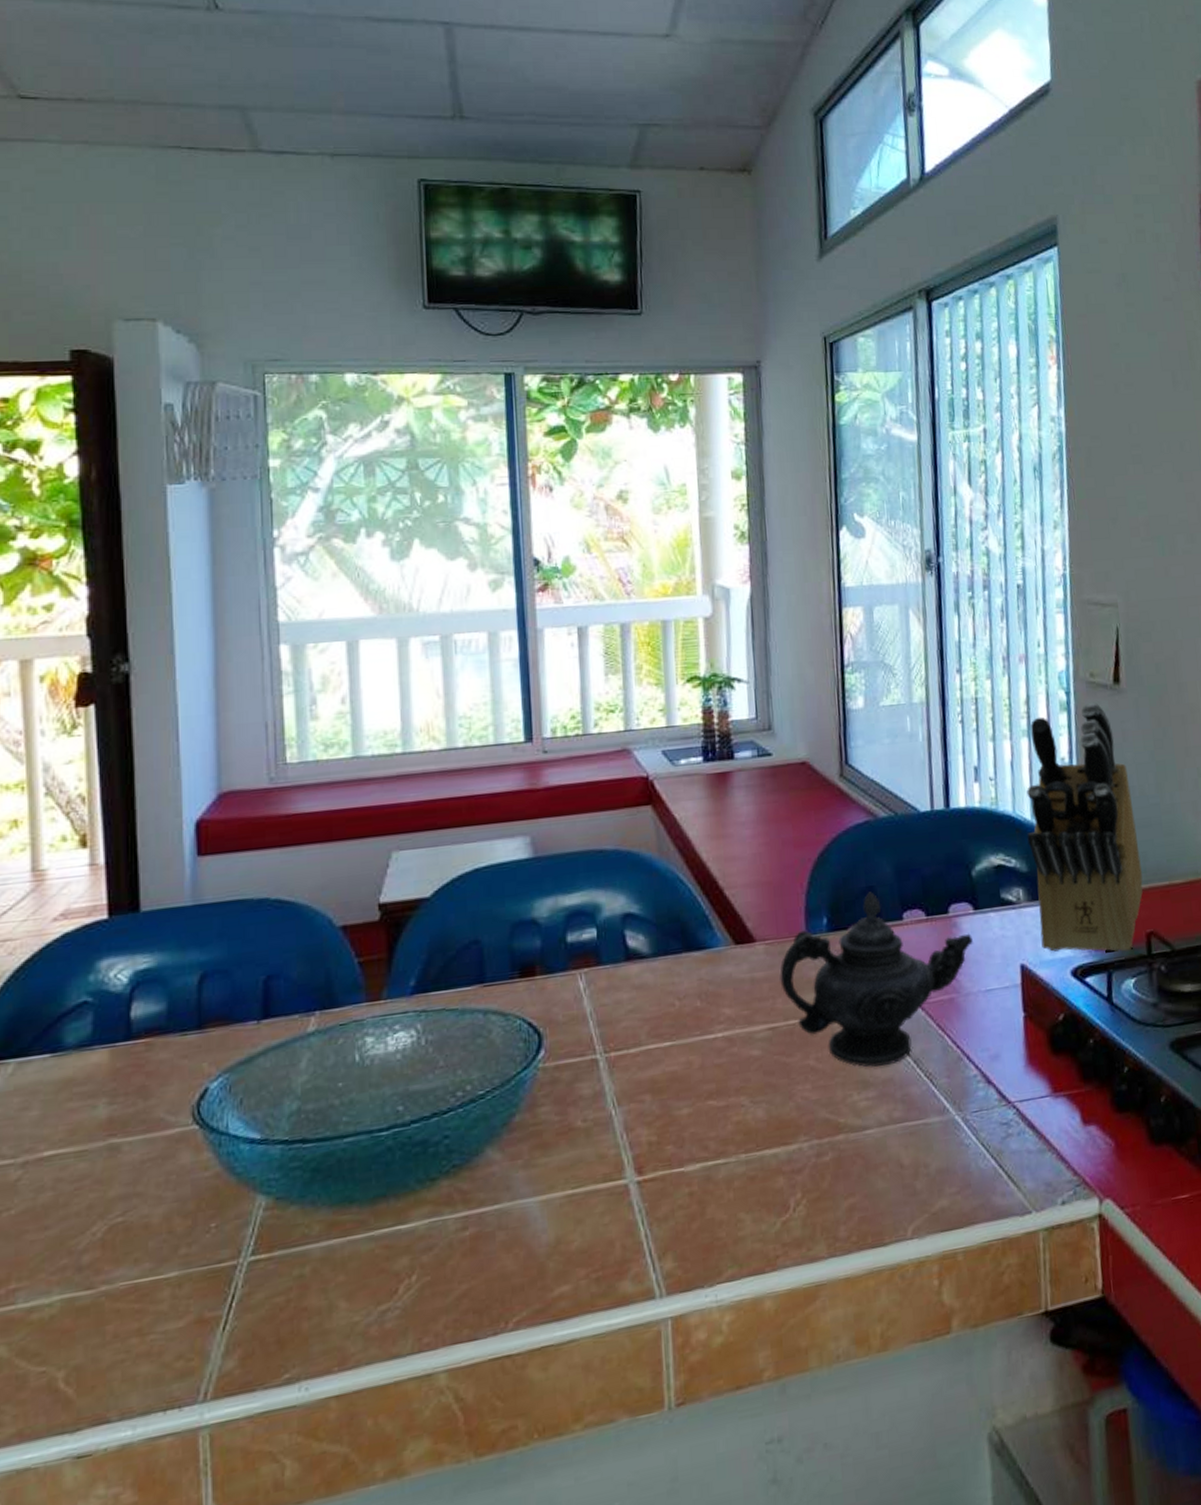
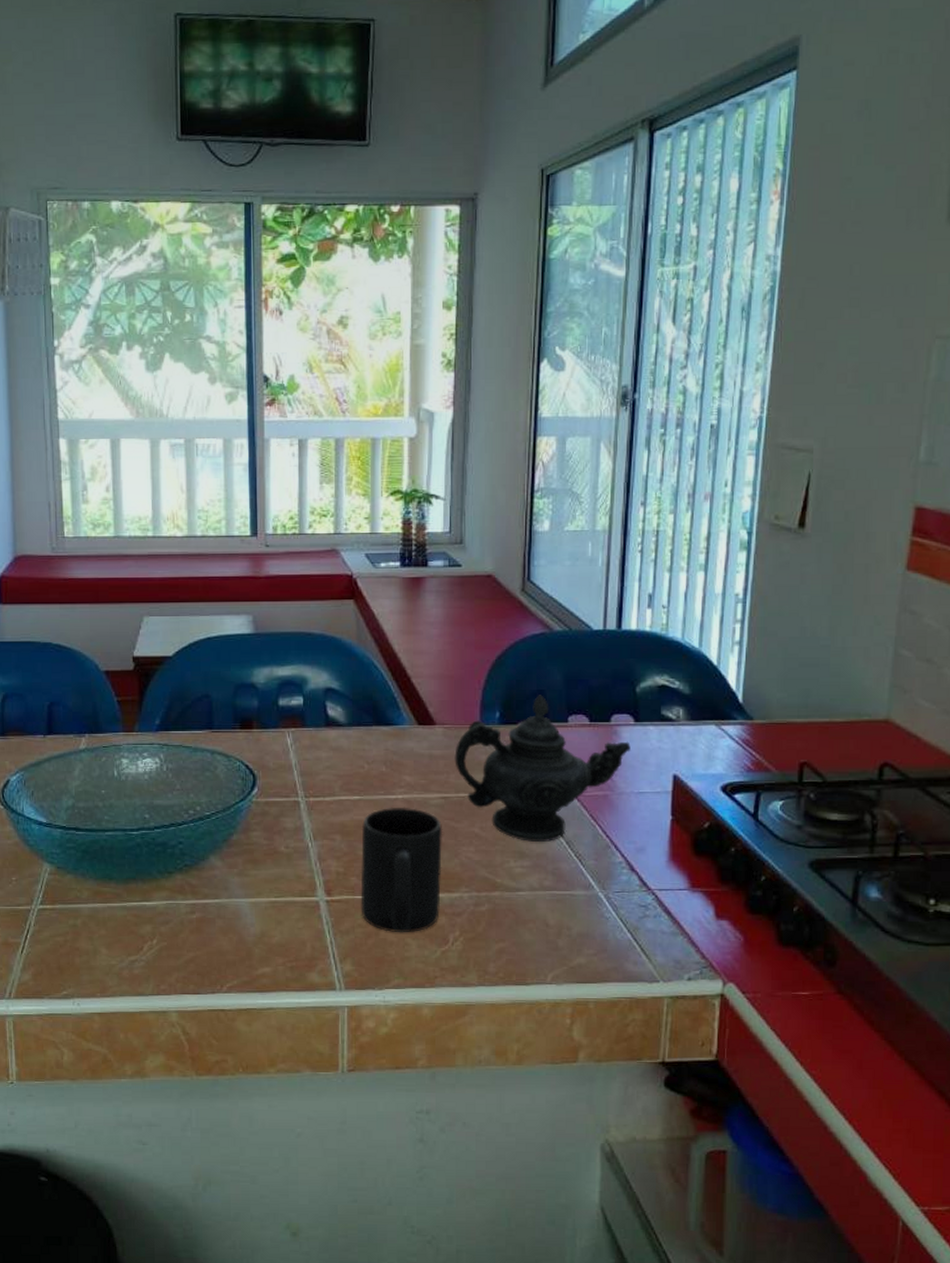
mug: none [675,1046,777,1209] -> present [360,807,443,933]
knife block: present [1026,703,1143,953] -> none [693,545,803,776]

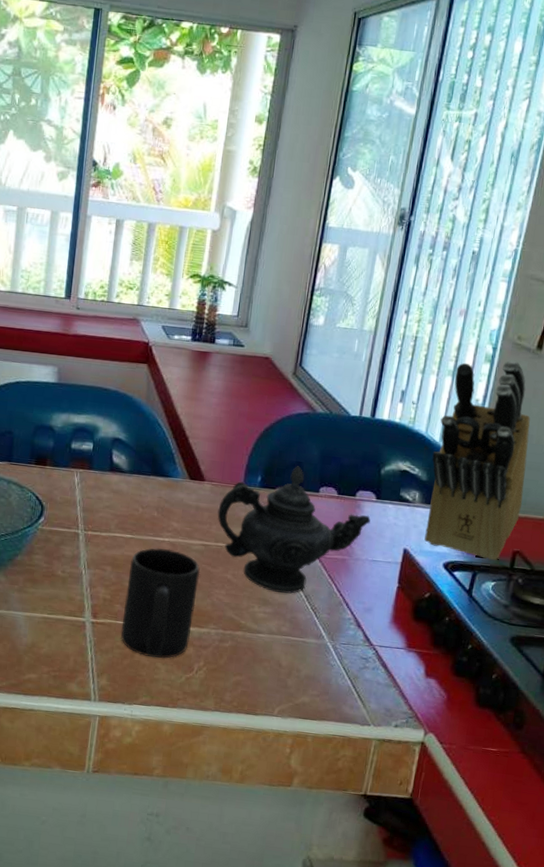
knife block: none [693,545,803,776] -> present [424,360,530,561]

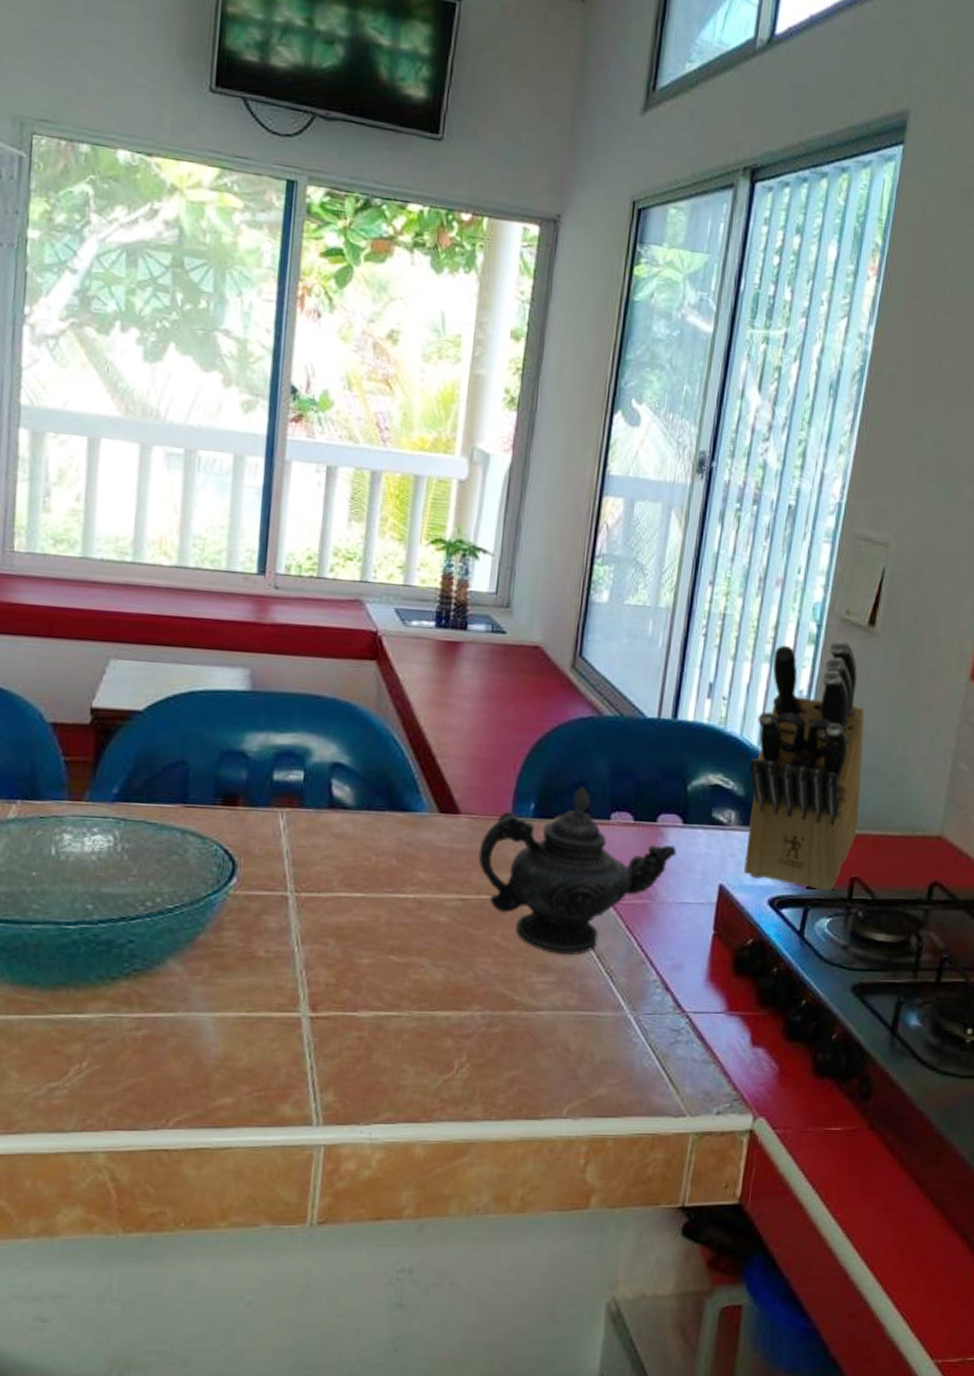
mug: present [121,547,201,659] -> none [351,907,458,1058]

